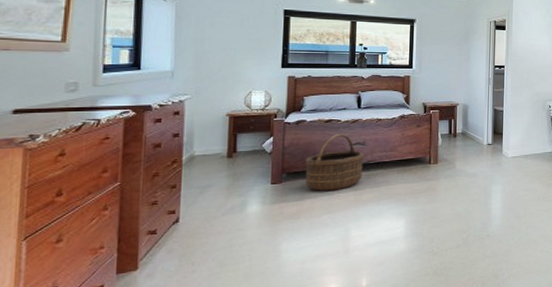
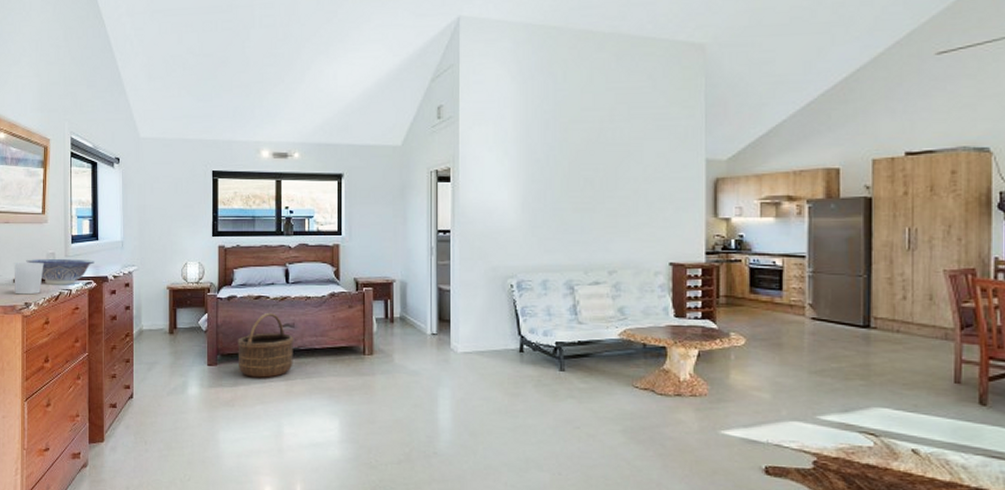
candle holder: none [13,91,61,127] -> present [14,261,44,295]
decorative bowl: none [33,87,134,115] -> present [26,258,95,285]

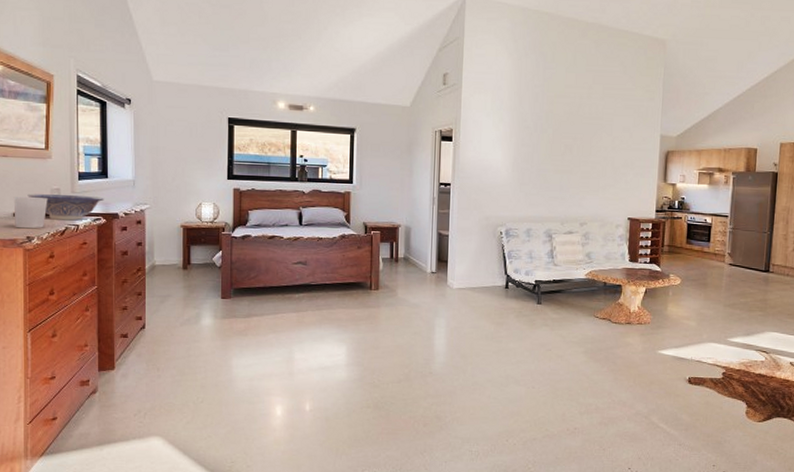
basket: present [238,312,293,378] -> none [251,251,305,310]

